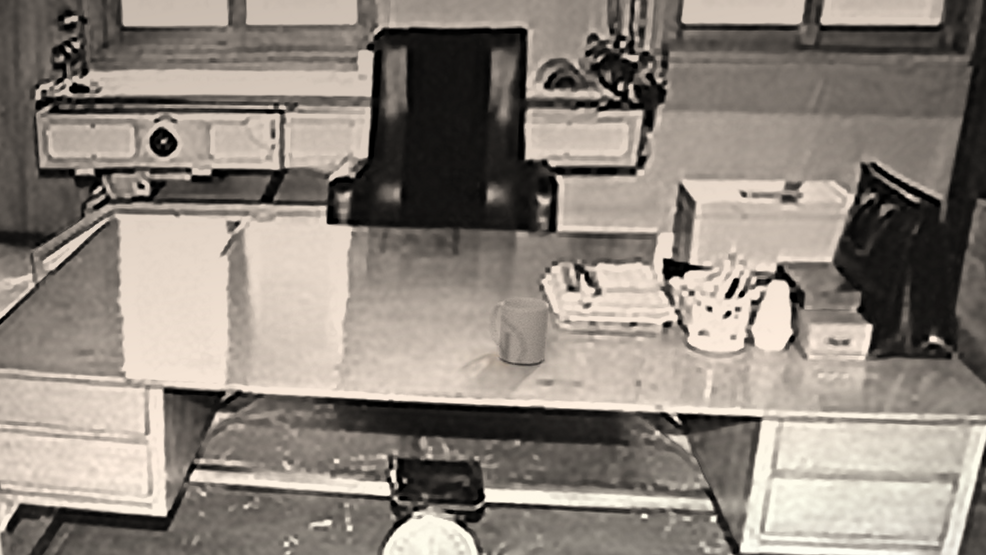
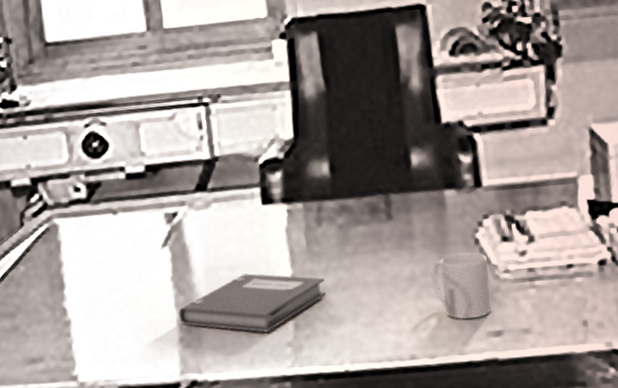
notebook: none [230,292,381,353] -> present [178,273,326,333]

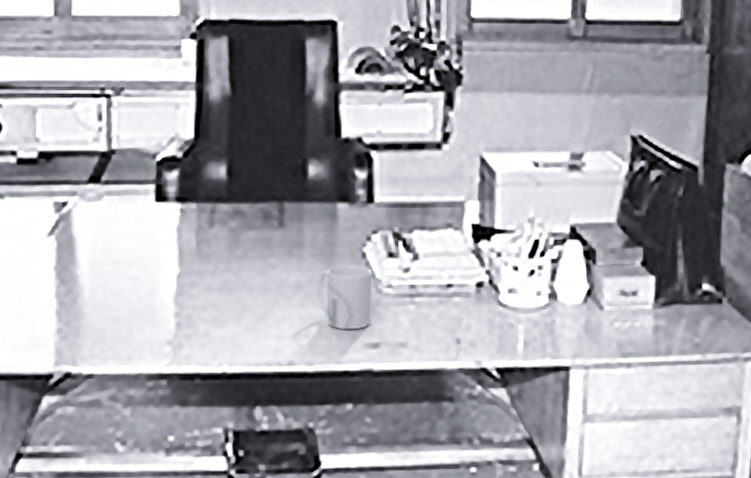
notebook: present [178,273,326,333] -> none [58,269,211,329]

